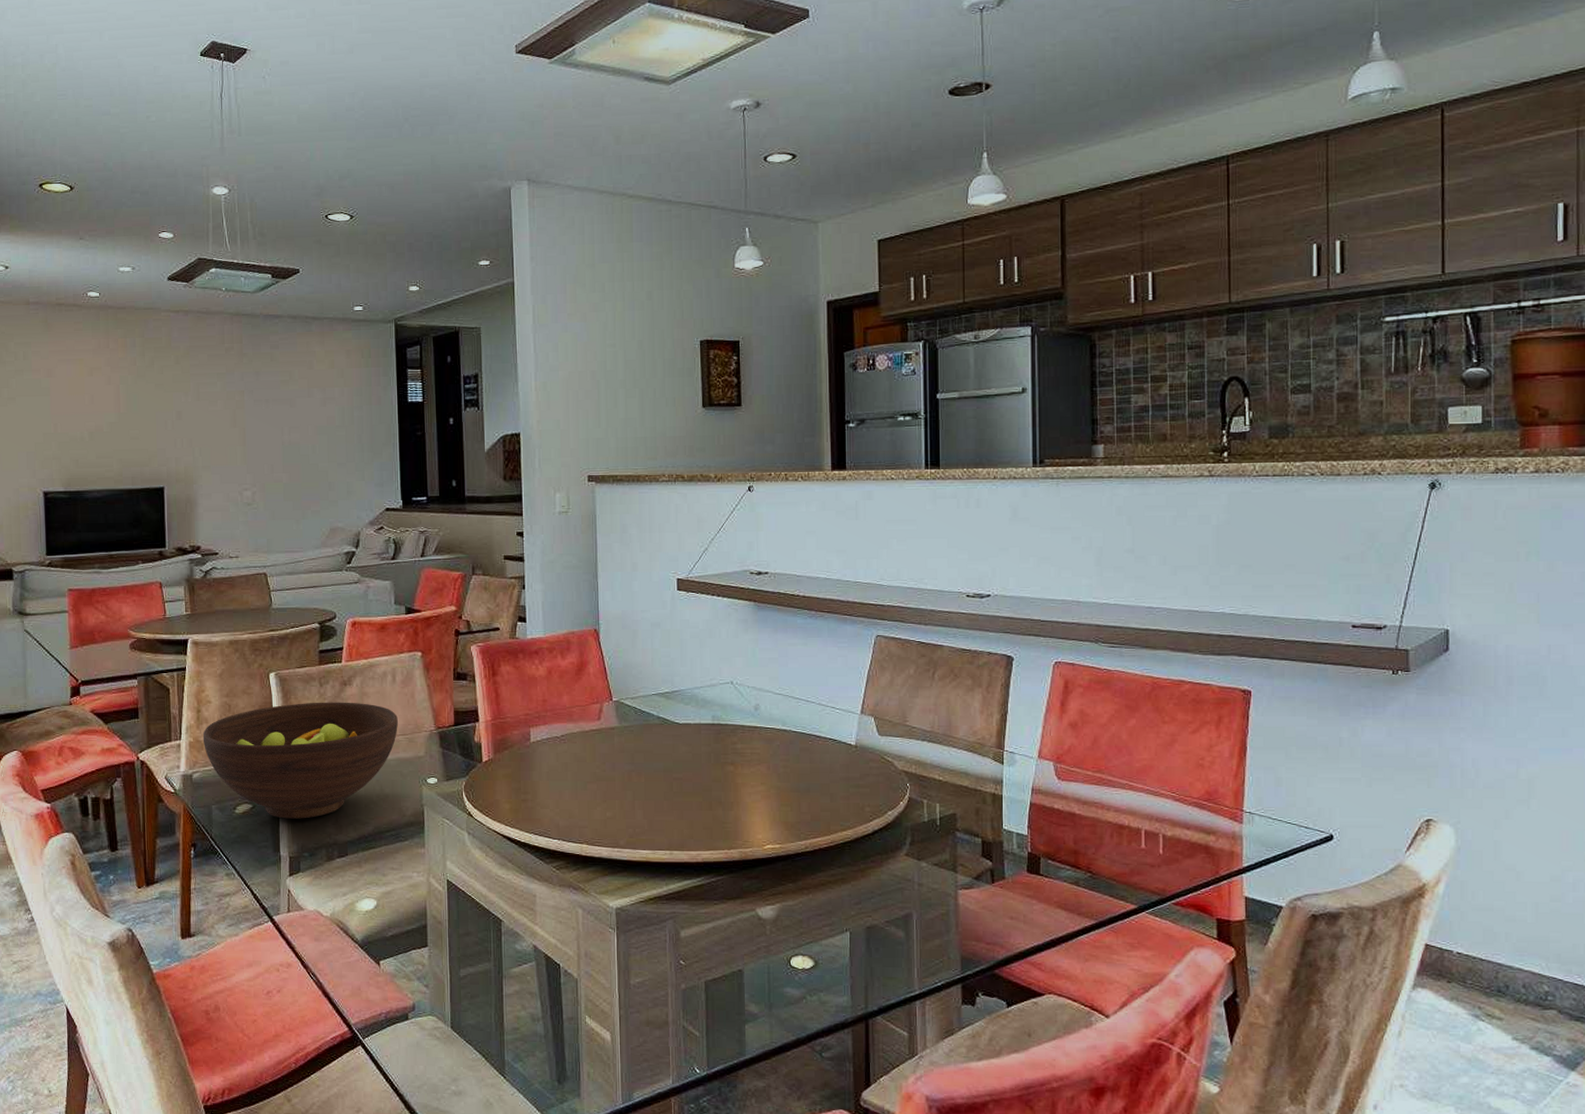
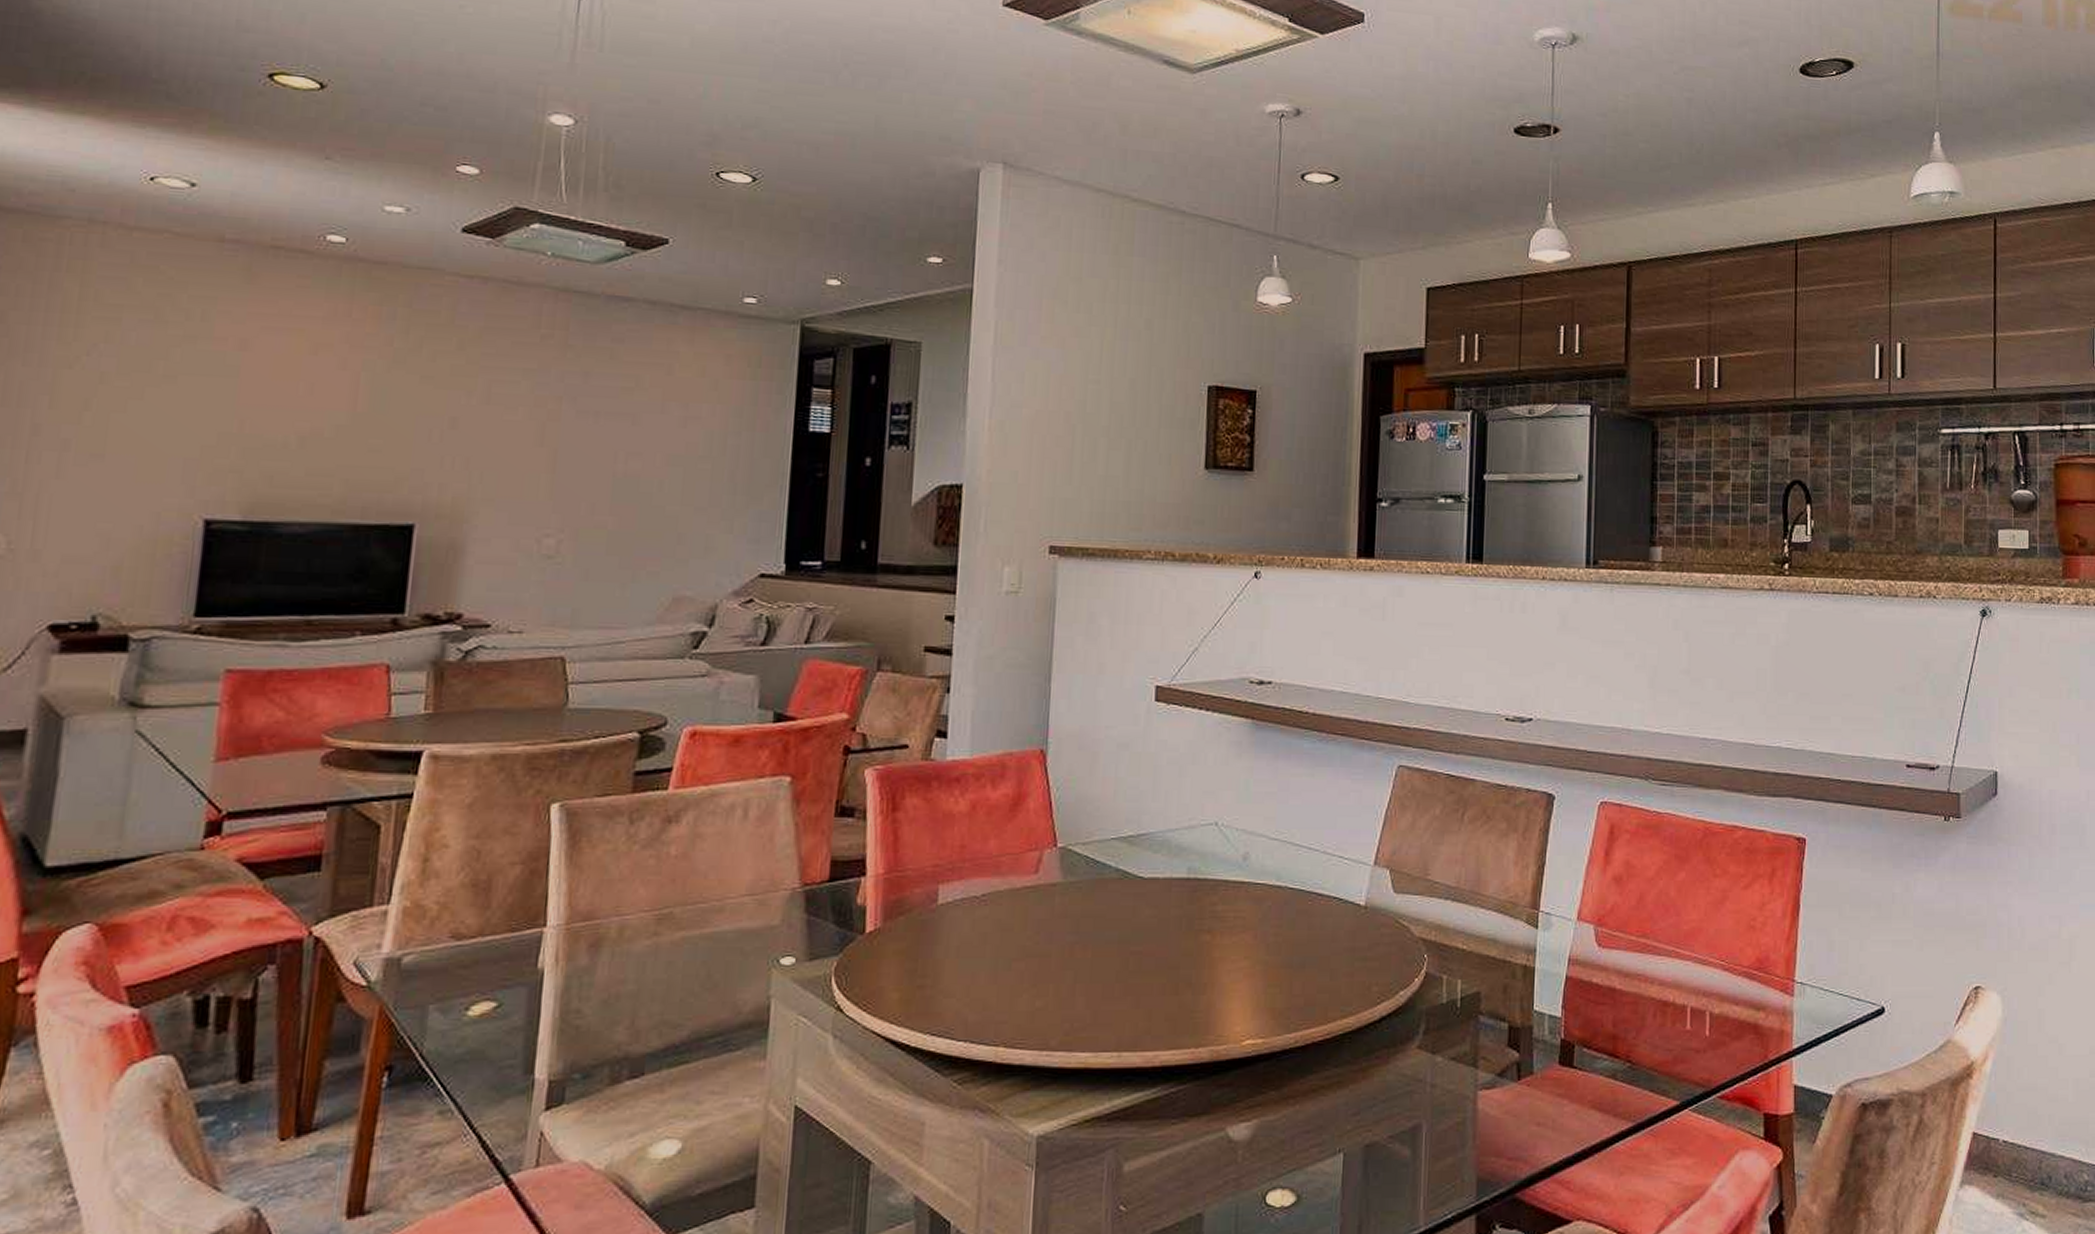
fruit bowl: present [202,702,398,819] -> none [426,846,745,1023]

